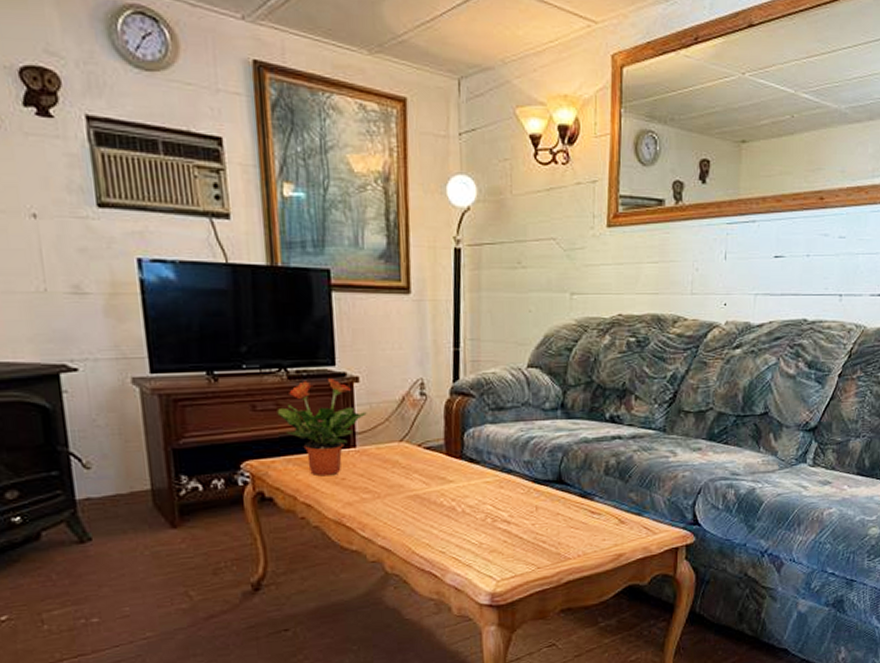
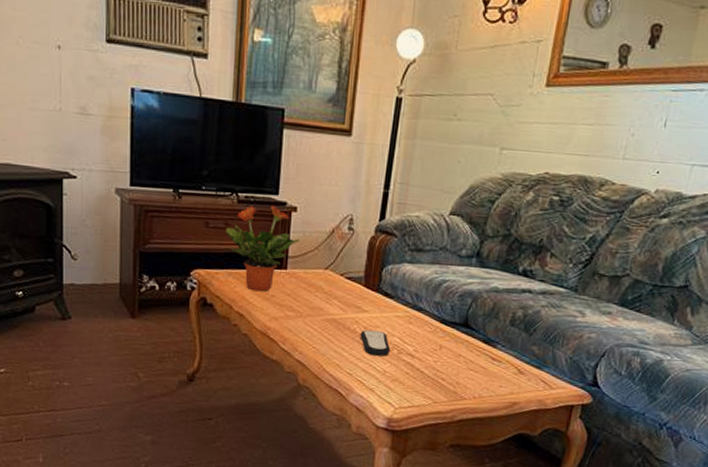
remote control: none [448,500,484,529] -> present [360,329,391,357]

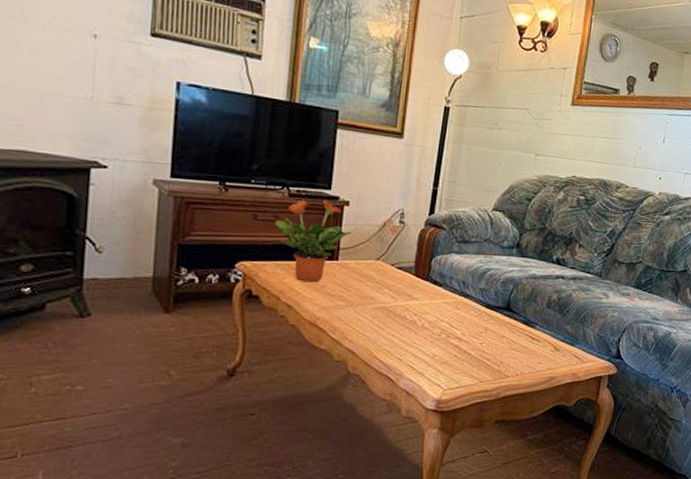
remote control: present [360,329,391,357] -> none [410,316,440,341]

